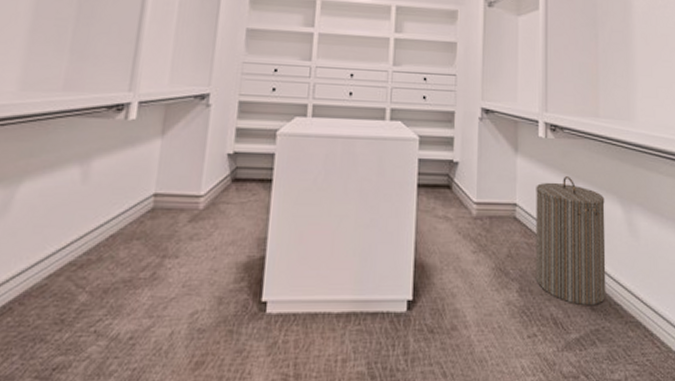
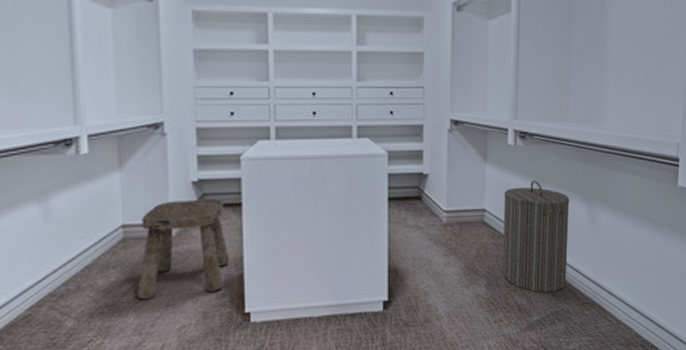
stool: none [154,172,255,278] -> present [136,199,230,300]

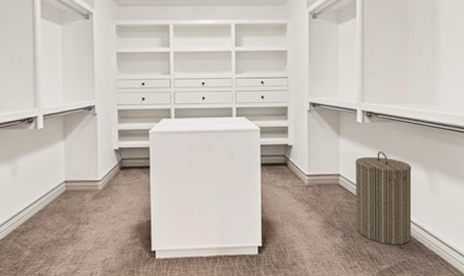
stool: present [136,199,230,300] -> none [73,163,141,238]

